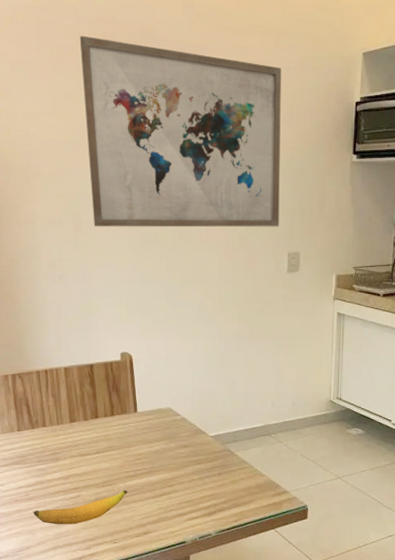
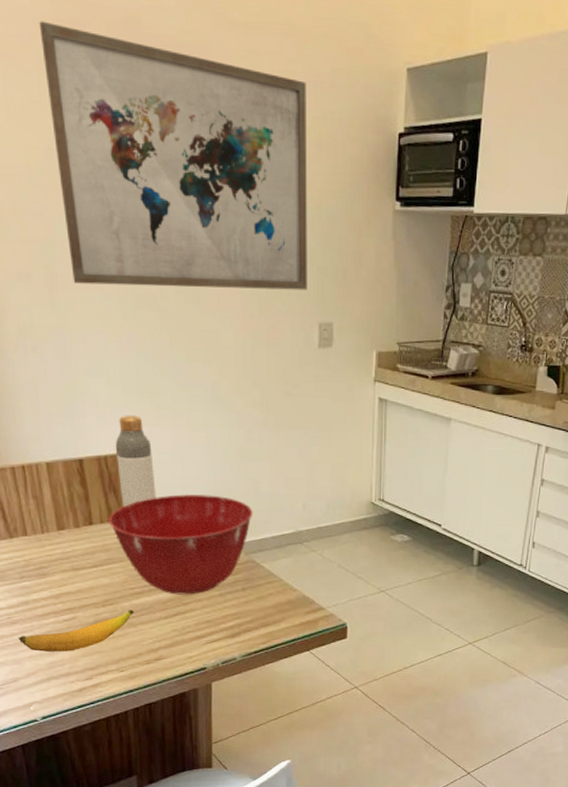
mixing bowl: none [111,393,230,478] -> present [109,494,253,595]
bottle: none [119,329,151,403] -> present [115,415,157,507]

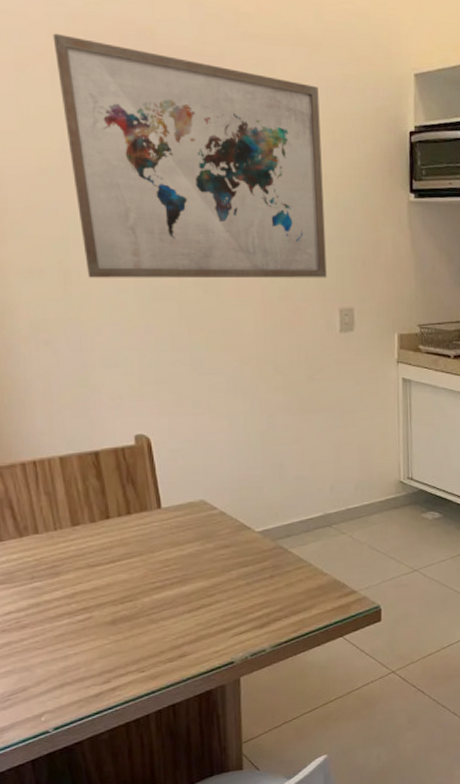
banana: present [18,610,134,652] -> none [28,605,155,657]
mixing bowl: present [109,494,253,595] -> none [127,482,279,587]
bottle: present [115,415,157,507] -> none [133,405,178,498]

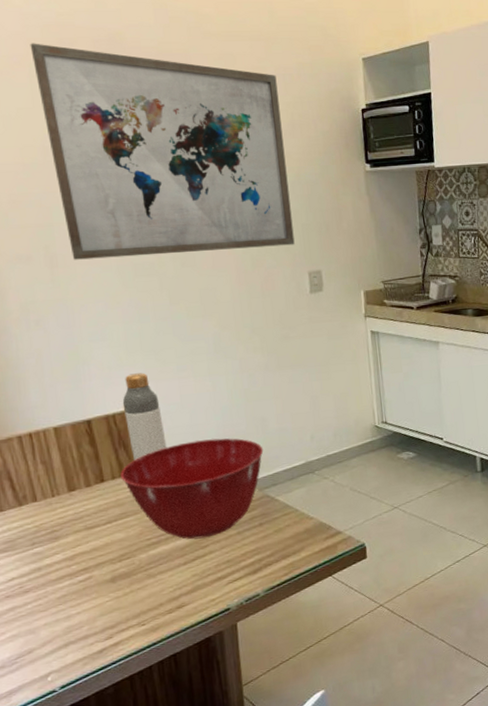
mixing bowl: none [127,482,279,587] -> present [120,438,264,540]
bottle: none [133,405,178,498] -> present [122,372,167,460]

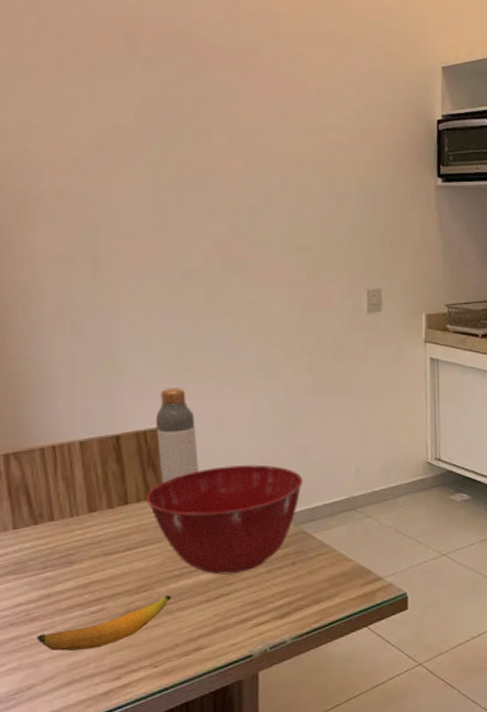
wall art: present [30,43,295,260] -> none [94,34,355,263]
banana: none [31,560,152,618] -> present [36,595,171,652]

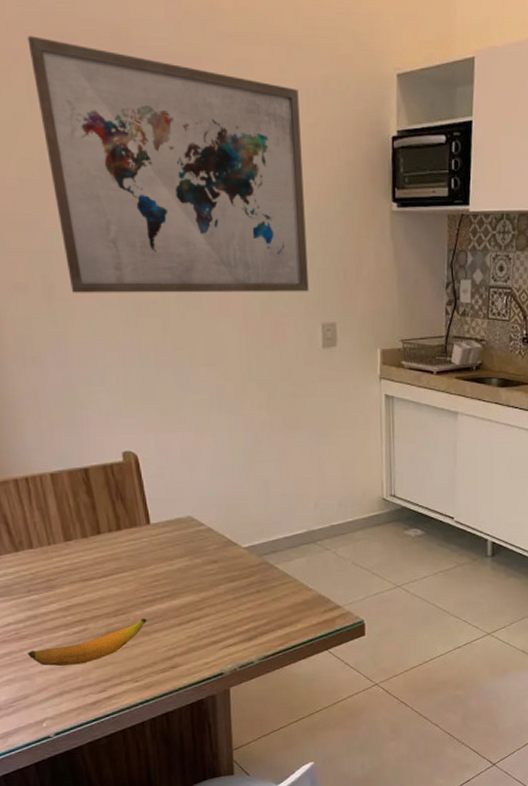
wall art: none [94,34,355,263] -> present [27,35,309,293]
mixing bowl: present [146,465,304,575] -> none [117,498,265,601]
bottle: present [155,388,199,483] -> none [120,422,165,514]

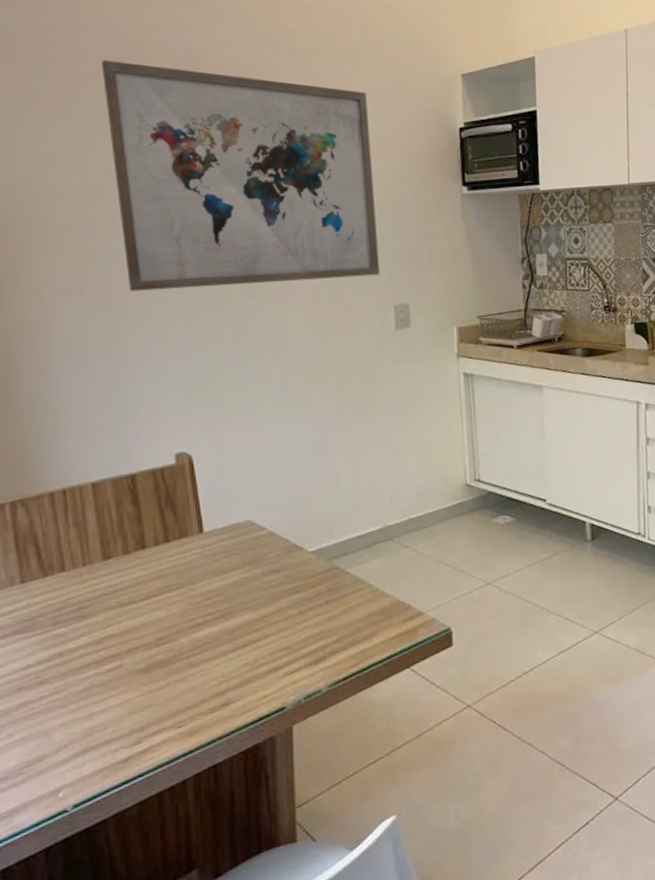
banana: present [27,618,147,666] -> none [47,646,195,717]

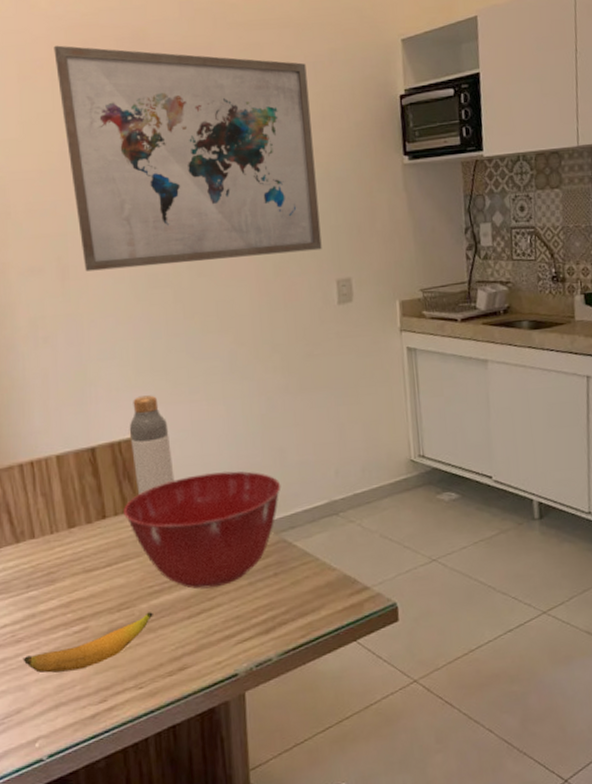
banana: none [47,646,195,717] -> present [23,612,153,674]
mixing bowl: none [165,497,334,621] -> present [124,471,281,589]
bottle: none [173,419,222,523] -> present [129,395,175,495]

